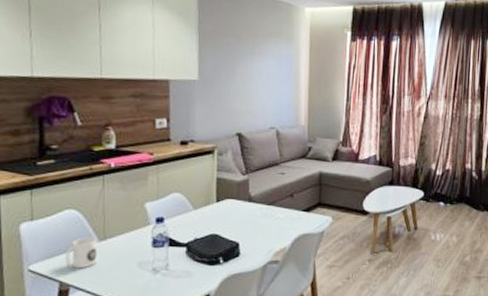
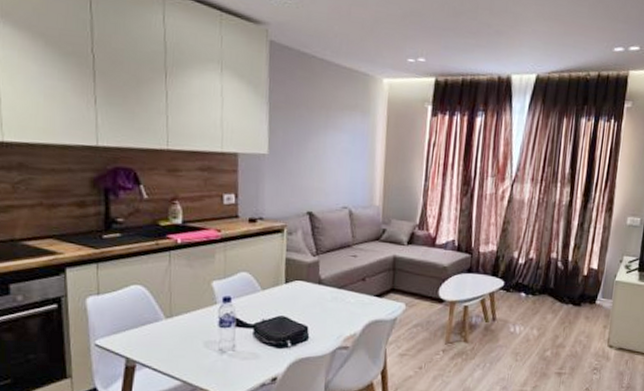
mug: present [65,237,98,269] -> none [131,314,164,346]

